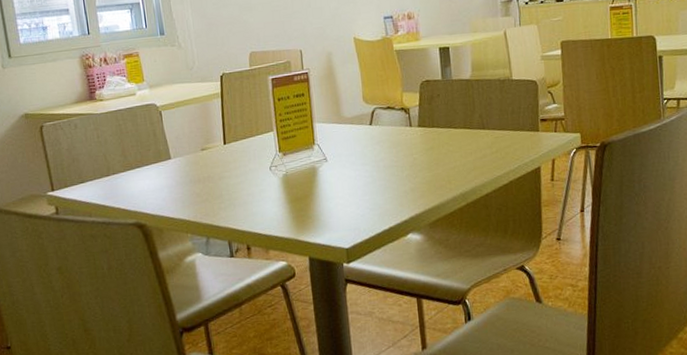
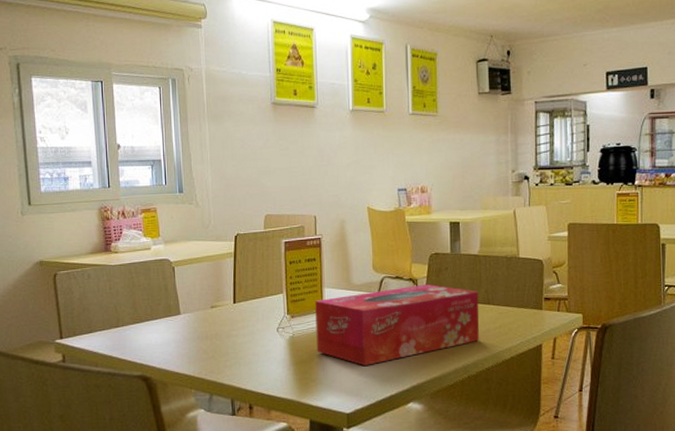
tissue box: none [306,112,476,199] -> present [315,283,480,366]

